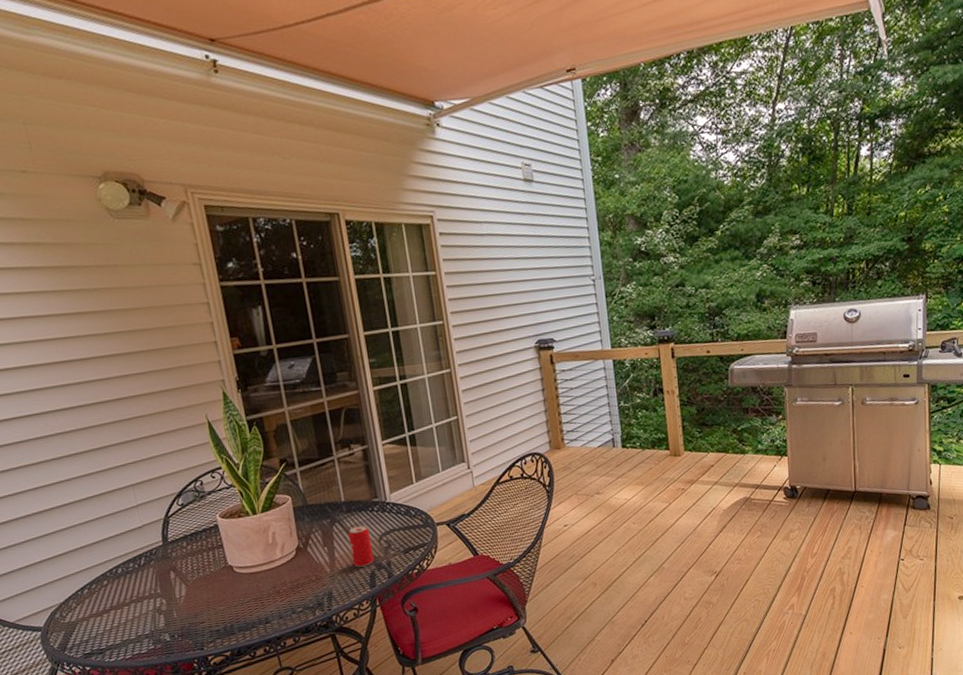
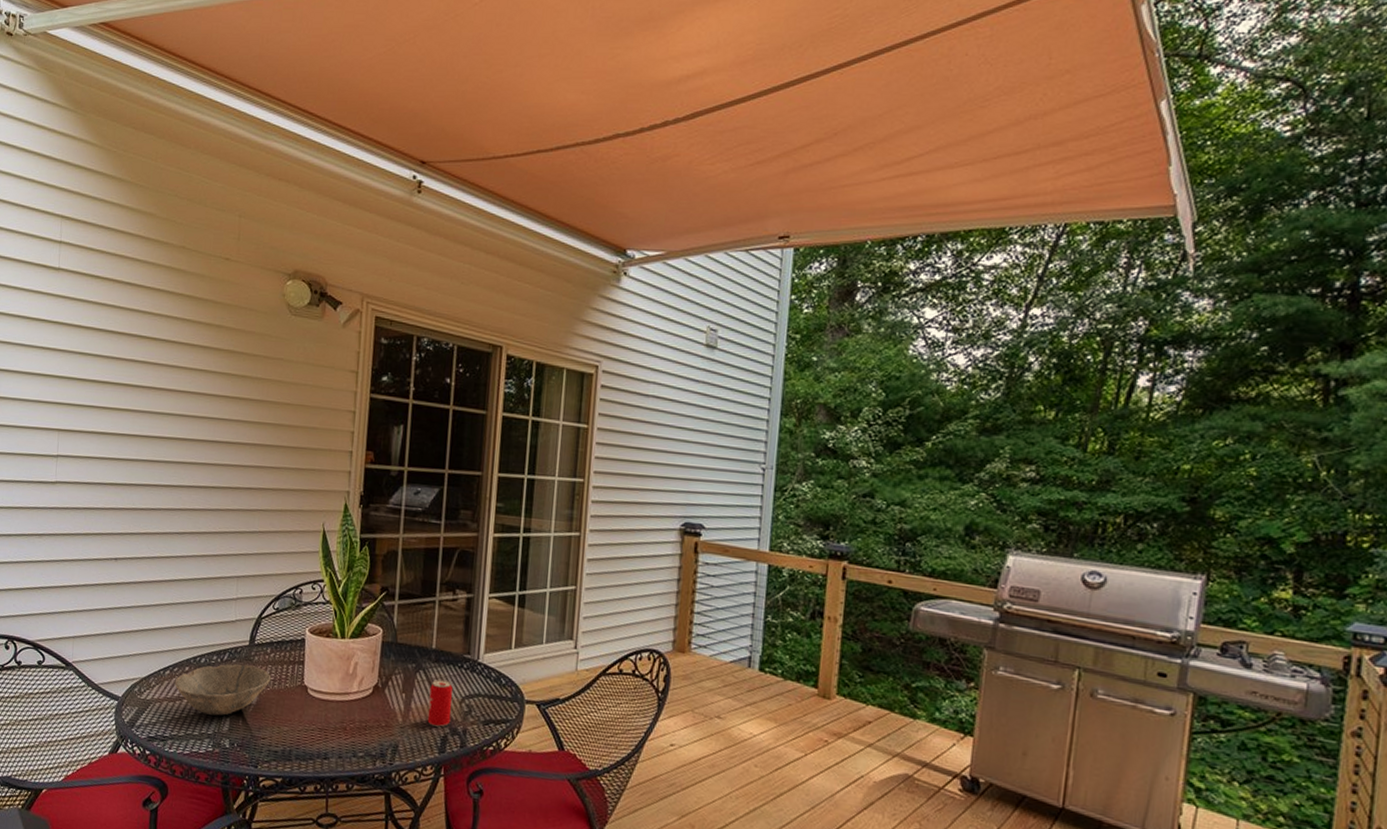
bowl: none [96,561,195,618] -> present [174,663,272,716]

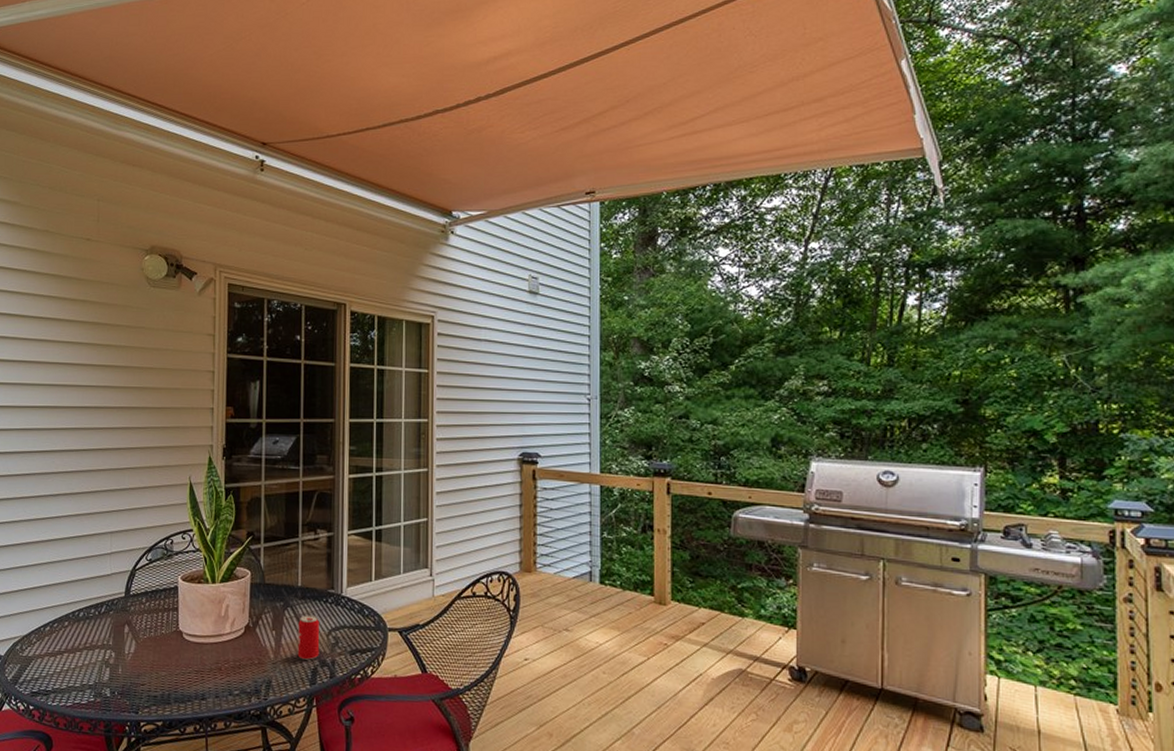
bowl: present [174,663,272,716] -> none [55,615,148,667]

